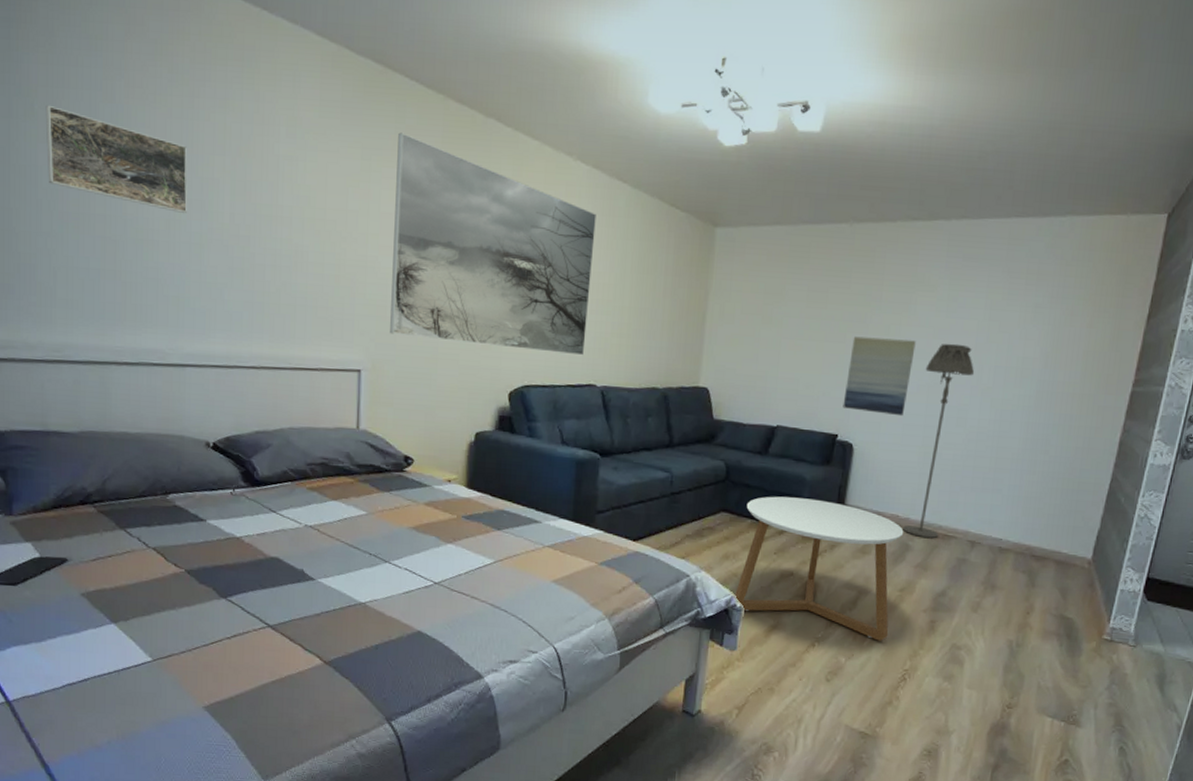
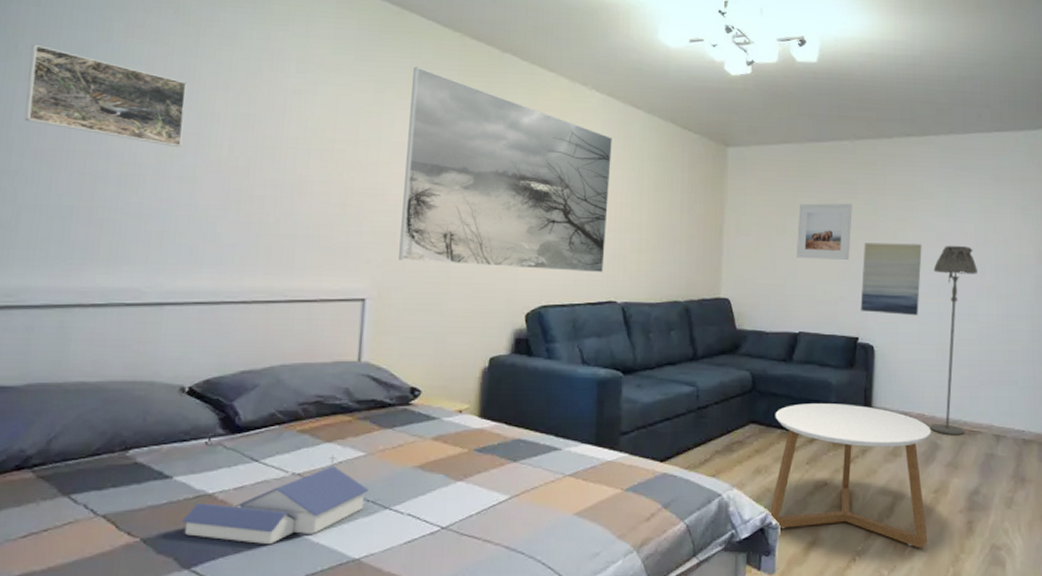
architectural model: none [217,511,371,584] -> present [182,454,369,544]
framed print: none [781,292,845,354] -> present [797,203,852,260]

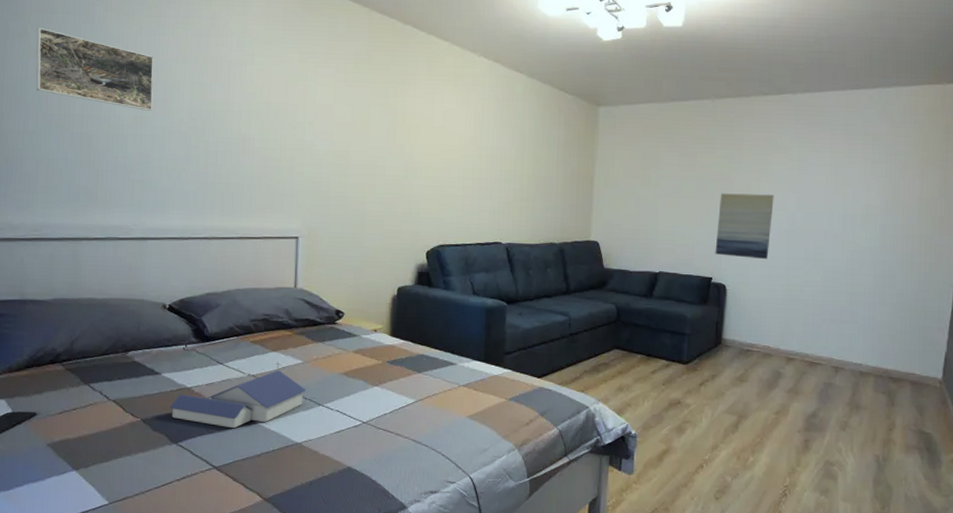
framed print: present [399,67,612,273] -> none [324,39,498,218]
coffee table: present [768,403,931,548] -> none [629,333,775,460]
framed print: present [797,203,852,260] -> none [659,157,711,208]
floor lamp: present [930,245,978,434] -> none [774,196,826,365]

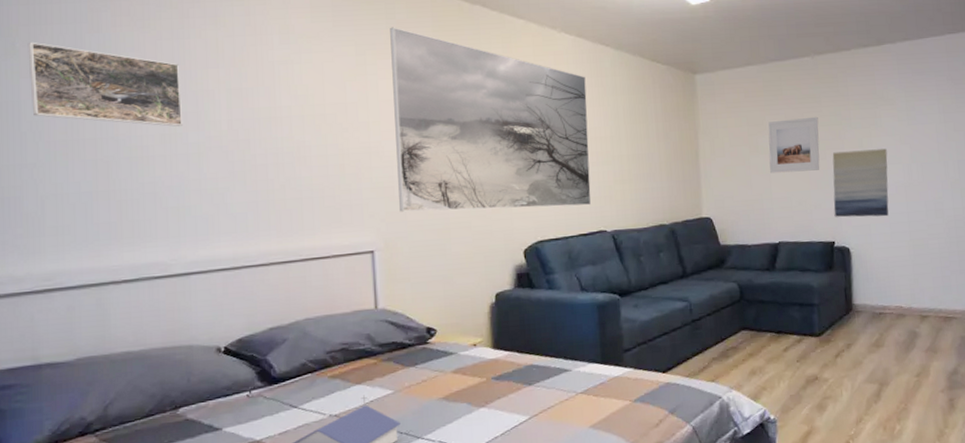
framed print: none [324,39,498,218] -> present [390,27,592,212]
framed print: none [659,157,711,208] -> present [768,116,820,174]

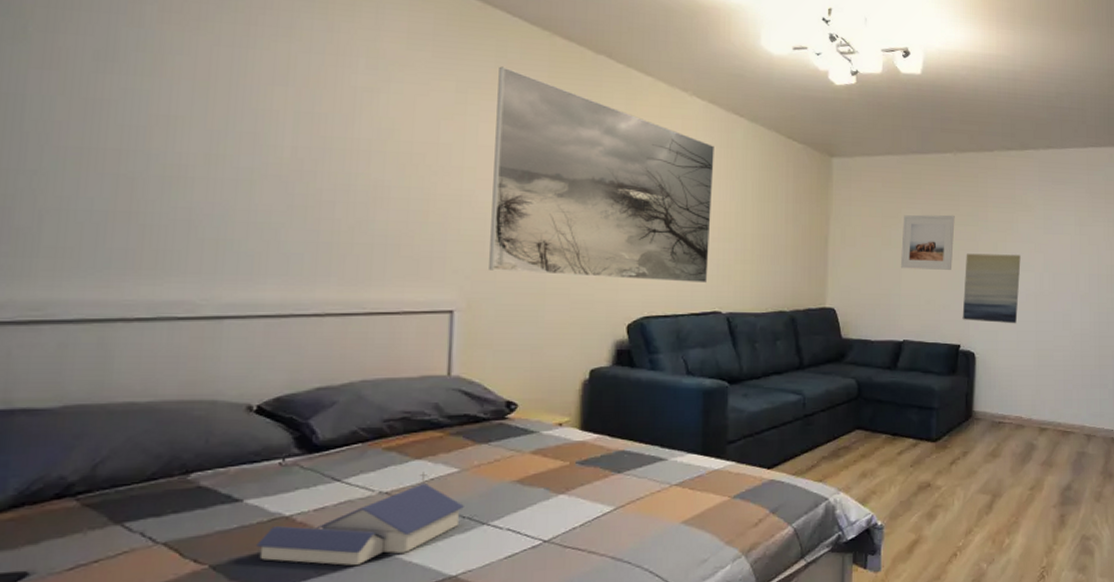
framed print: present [28,42,184,127] -> none [40,27,239,147]

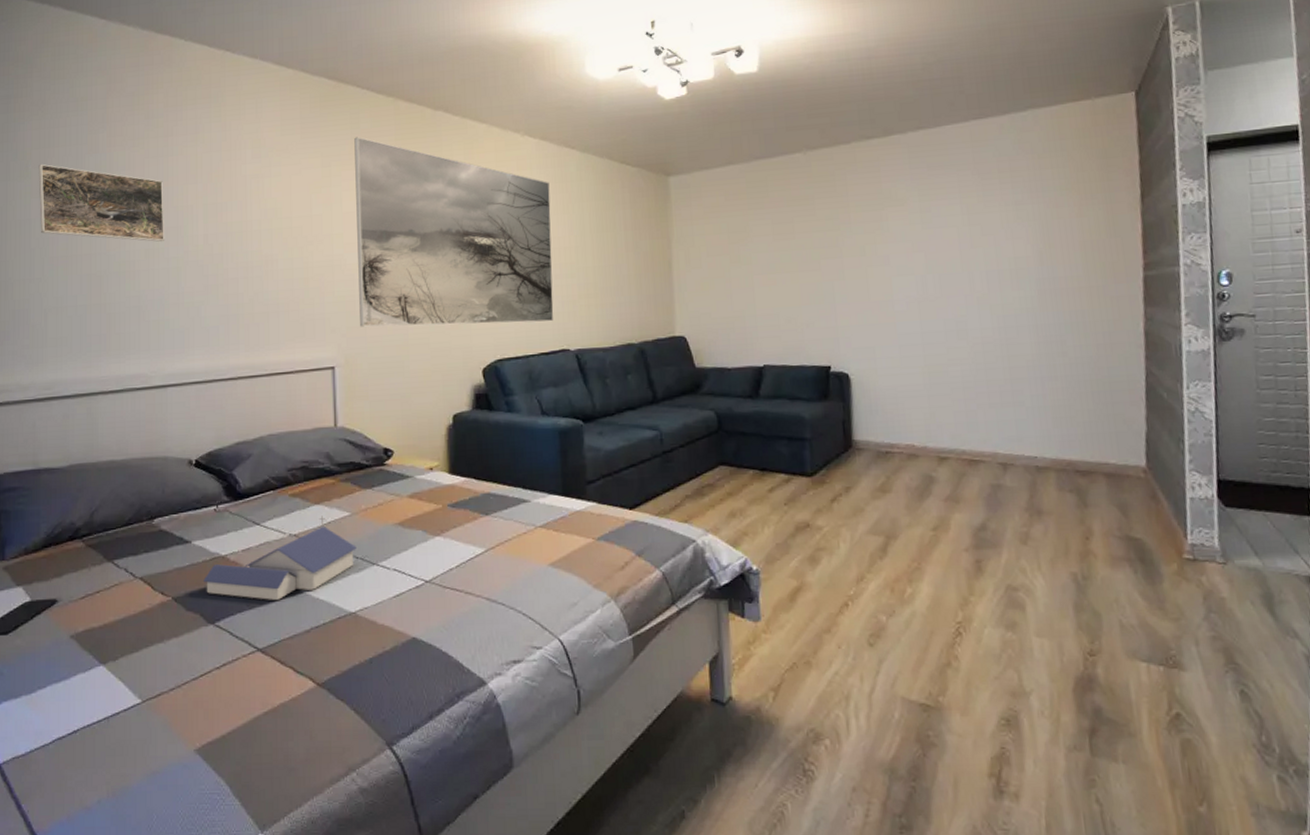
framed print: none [40,27,239,147] -> present [38,164,165,242]
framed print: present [901,214,955,270] -> none [751,221,813,287]
wall art: present [962,253,1021,324] -> none [828,257,898,338]

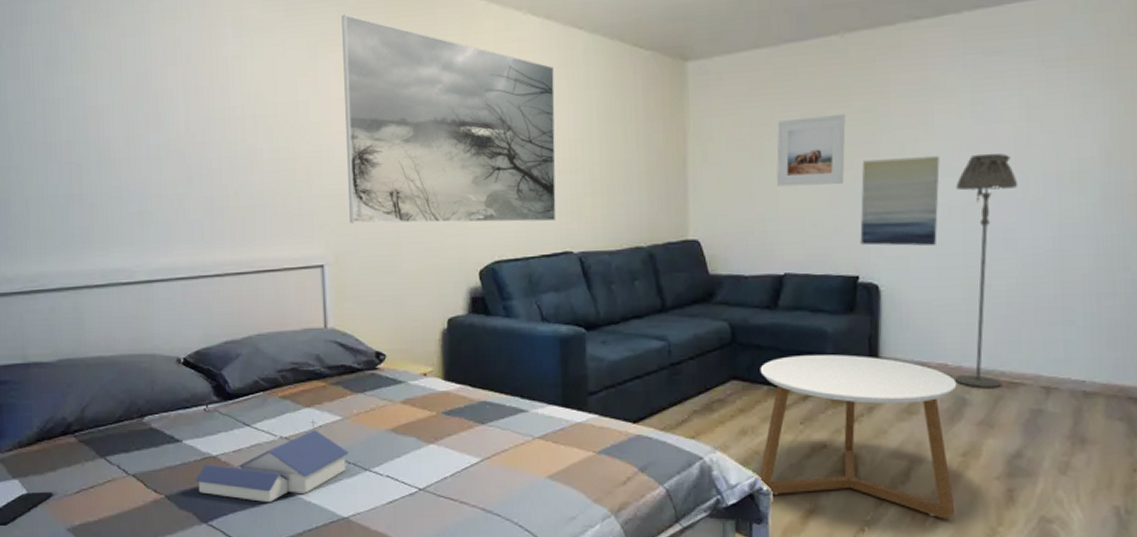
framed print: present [38,164,165,242] -> none [12,42,145,128]
coffee table: none [745,438,930,591] -> present [758,354,957,519]
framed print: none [751,221,813,287] -> present [776,113,846,187]
wall art: none [828,257,898,338] -> present [860,156,940,246]
floor lamp: none [911,254,966,466] -> present [955,153,1019,388]

